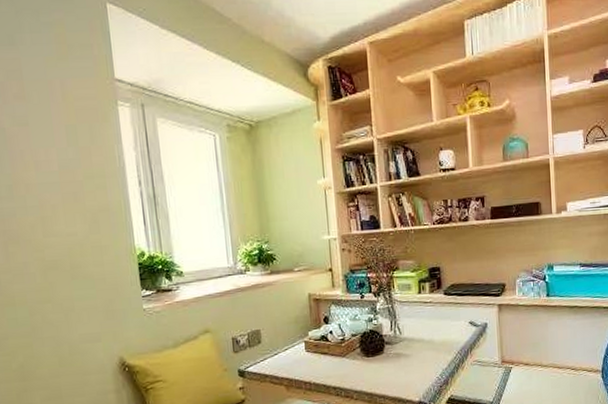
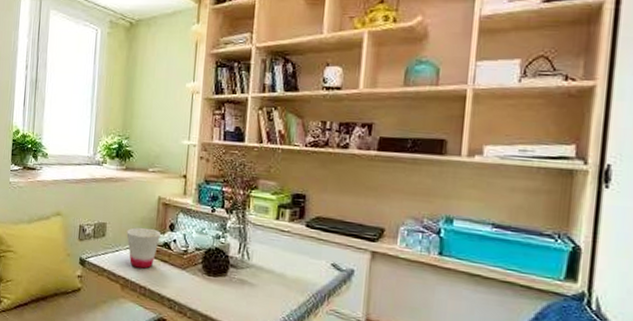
cup: none [282,325,317,366] -> present [126,227,161,269]

